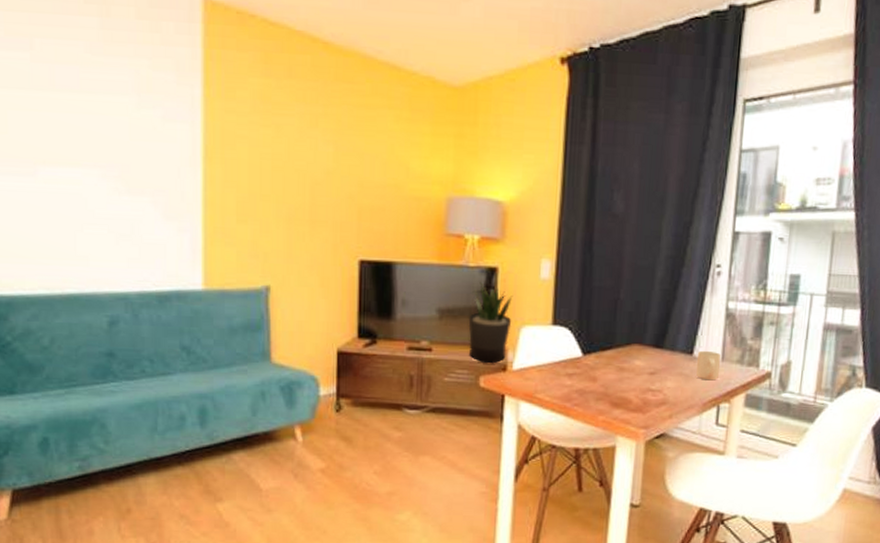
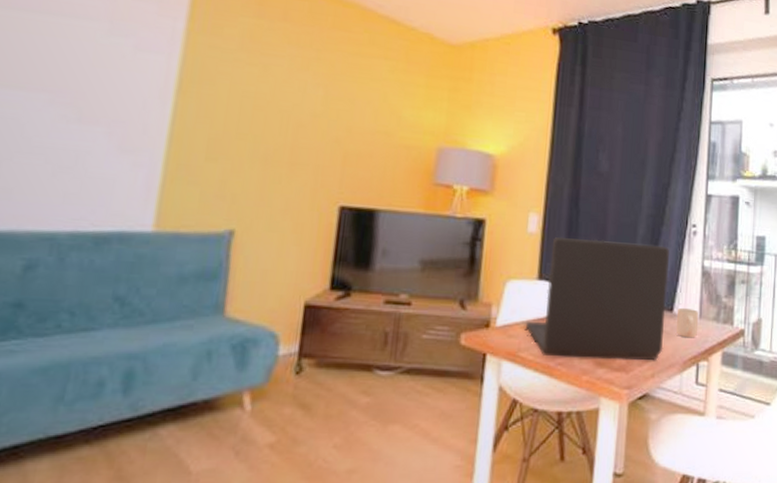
planter: present [468,282,513,364] -> none [450,233,500,320]
laptop: none [541,283,690,402] -> present [525,237,669,360]

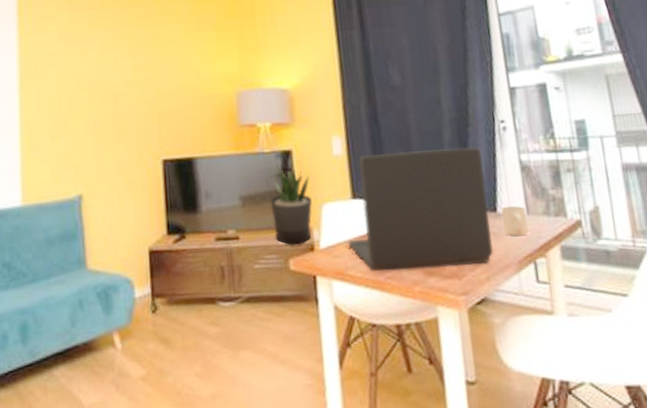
planter: none [450,233,500,320] -> present [270,166,313,246]

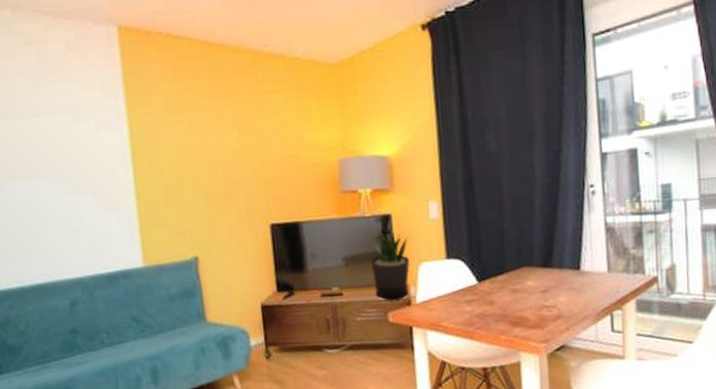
laptop: present [347,147,494,271] -> none [441,210,575,322]
mug: present [502,205,528,237] -> none [584,264,608,292]

